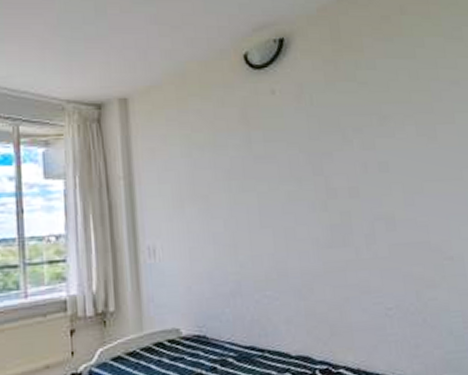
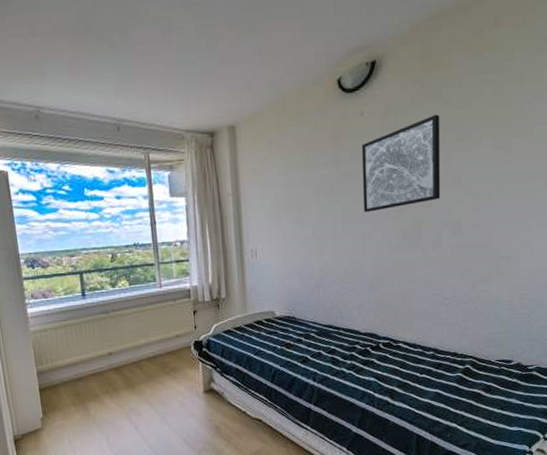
wall art: none [275,96,369,203] -> present [361,114,441,212]

